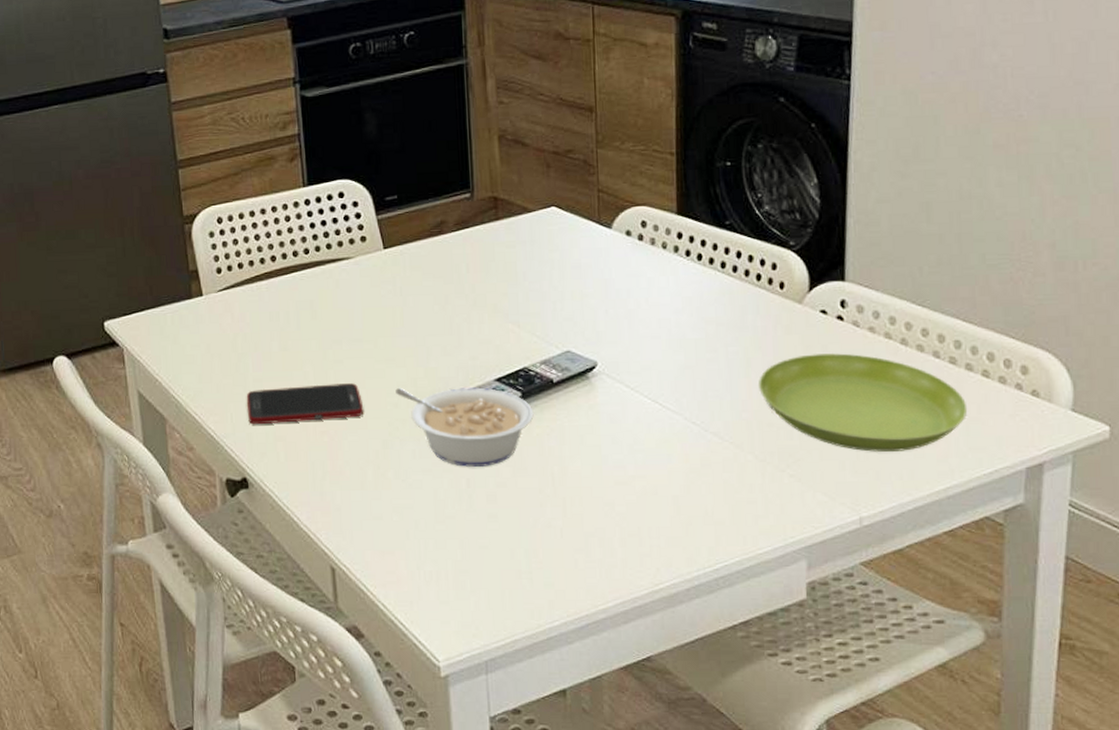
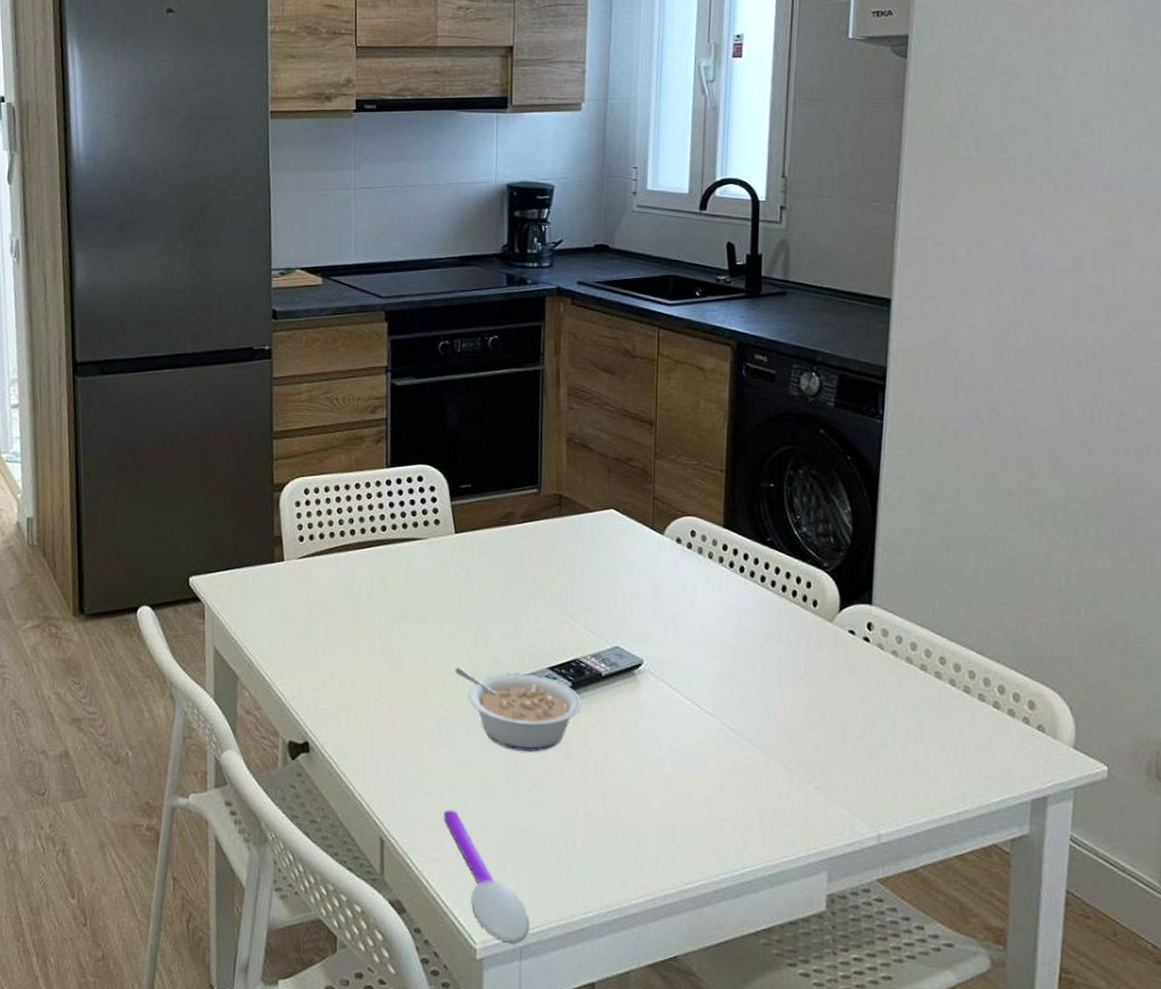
cell phone: present [246,383,364,425] -> none [314,656,425,692]
spoon: none [395,533,494,659] -> present [444,810,529,944]
saucer: present [759,353,968,452] -> none [790,671,980,773]

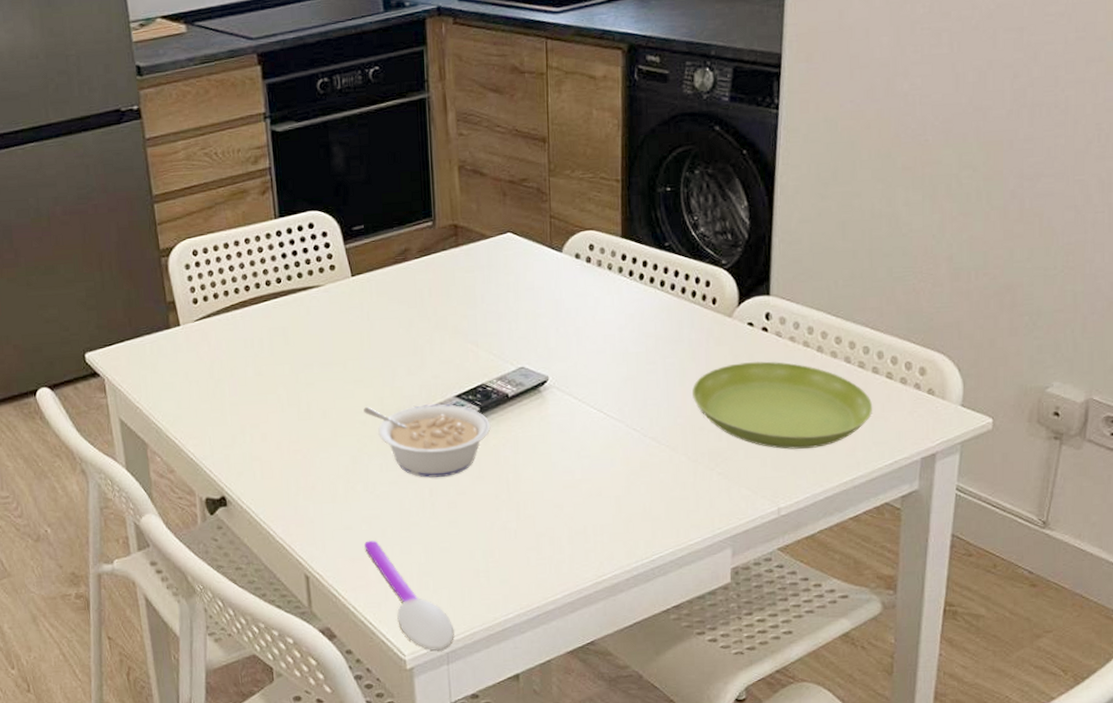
saucer: none [790,671,980,773] -> present [692,361,873,449]

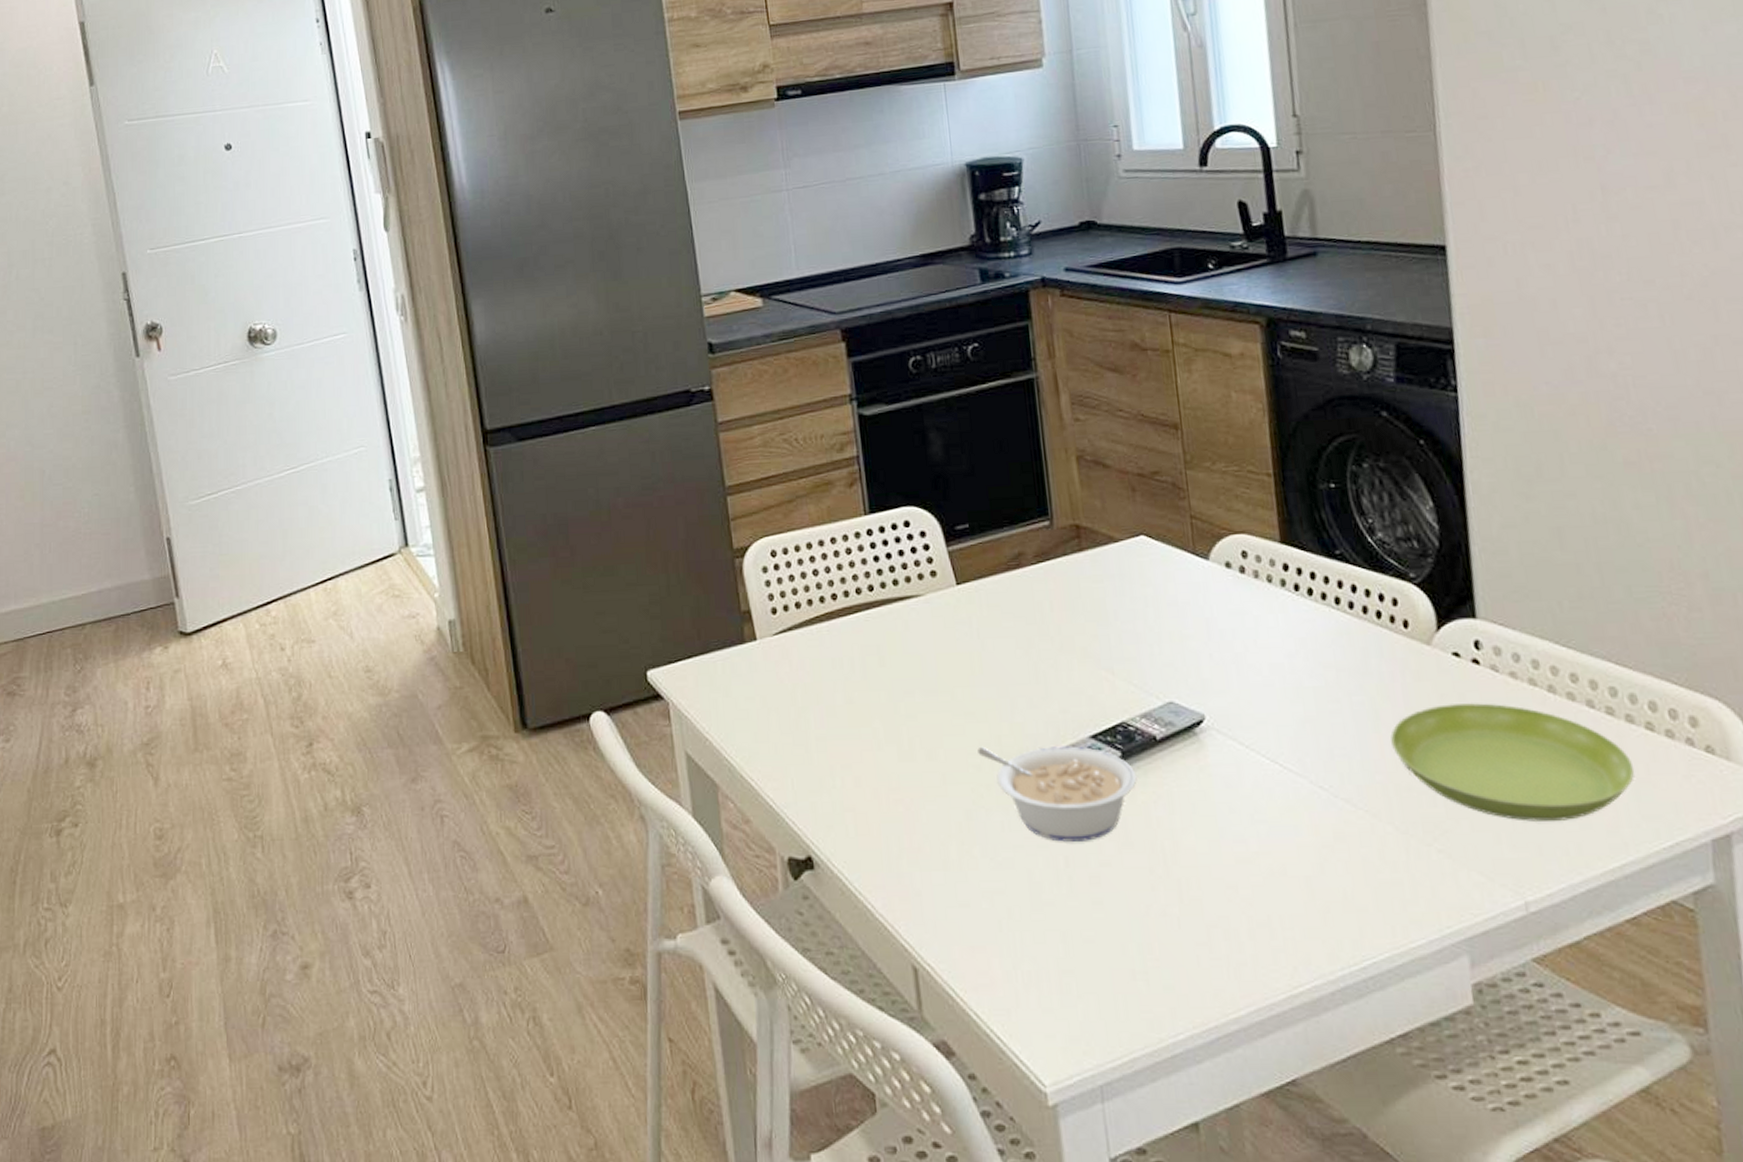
spoon: present [364,540,454,651] -> none [986,923,1108,1082]

